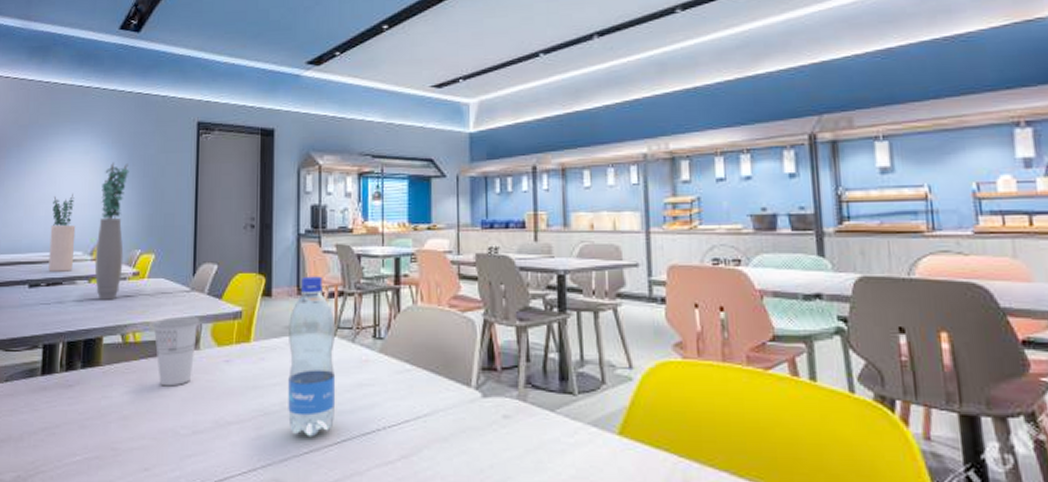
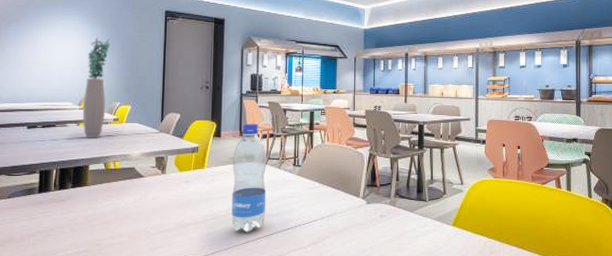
vase: present [48,193,76,272] -> none [44,59,67,117]
cup: present [152,316,201,387] -> none [128,150,167,200]

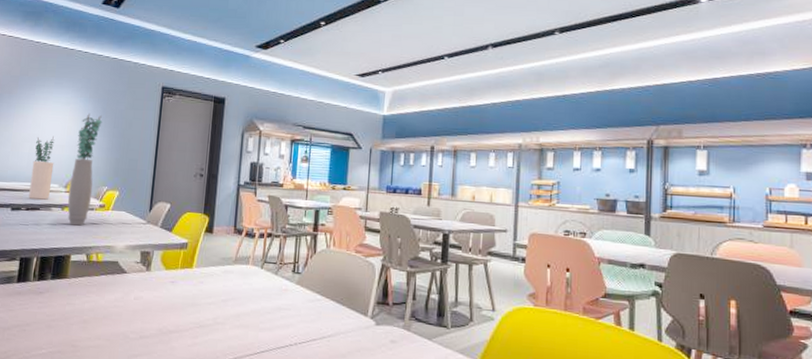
vase: none [44,59,67,117] -> present [28,136,55,200]
bottle: present [231,123,267,233] -> none [219,219,263,348]

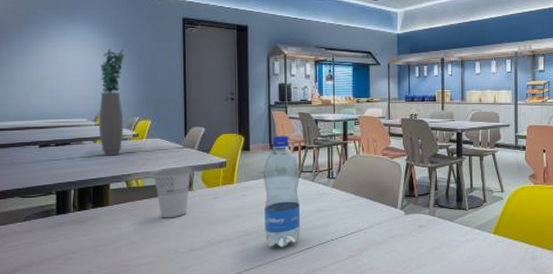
vase: present [28,136,55,200] -> none [56,72,80,135]
cup: none [112,243,153,299] -> present [152,166,193,218]
bottle: none [219,219,263,348] -> present [264,135,301,248]

